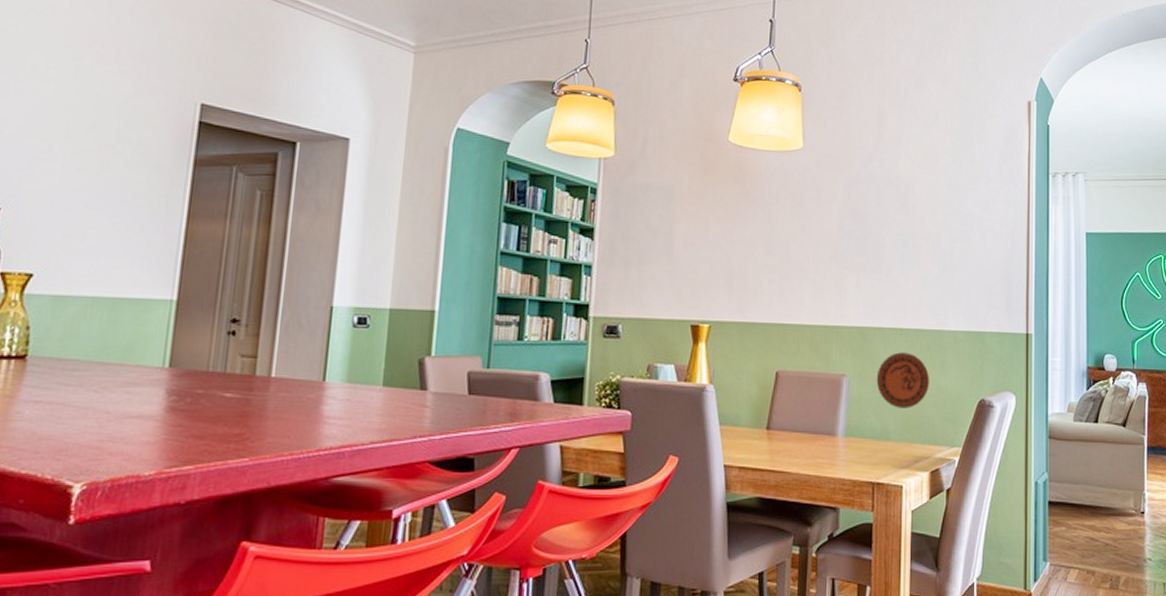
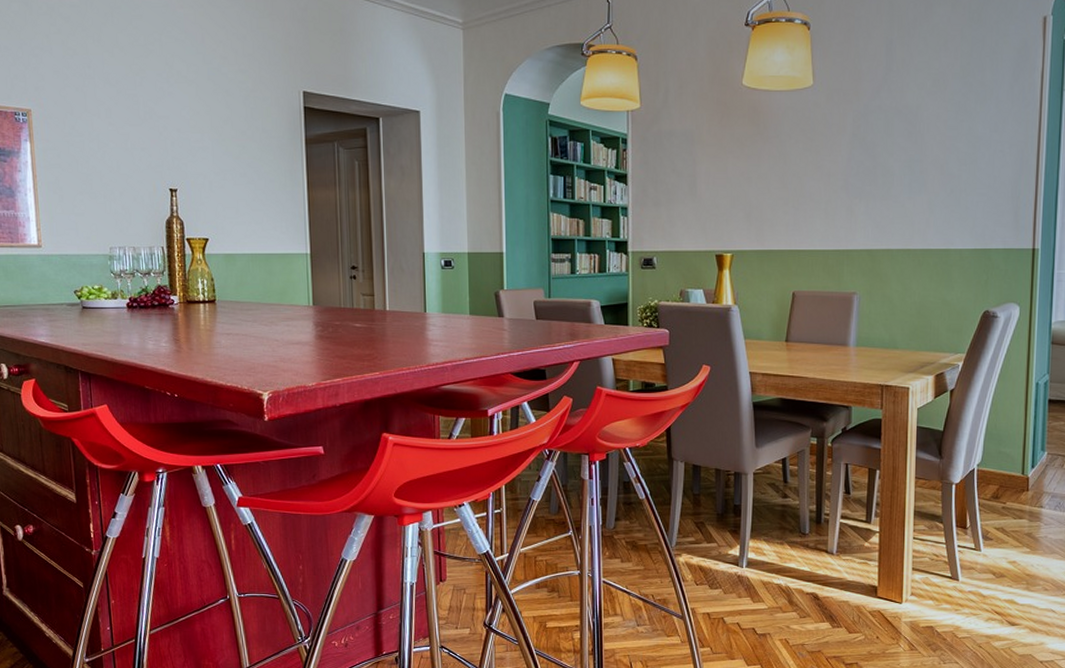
decorative plate: present [876,352,930,409] -> none [885,271,936,321]

